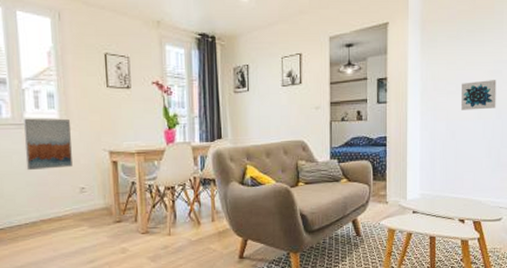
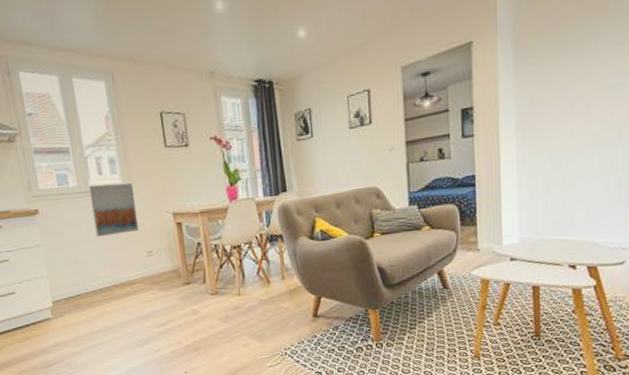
wall art: present [461,80,497,110] -> none [568,95,615,137]

